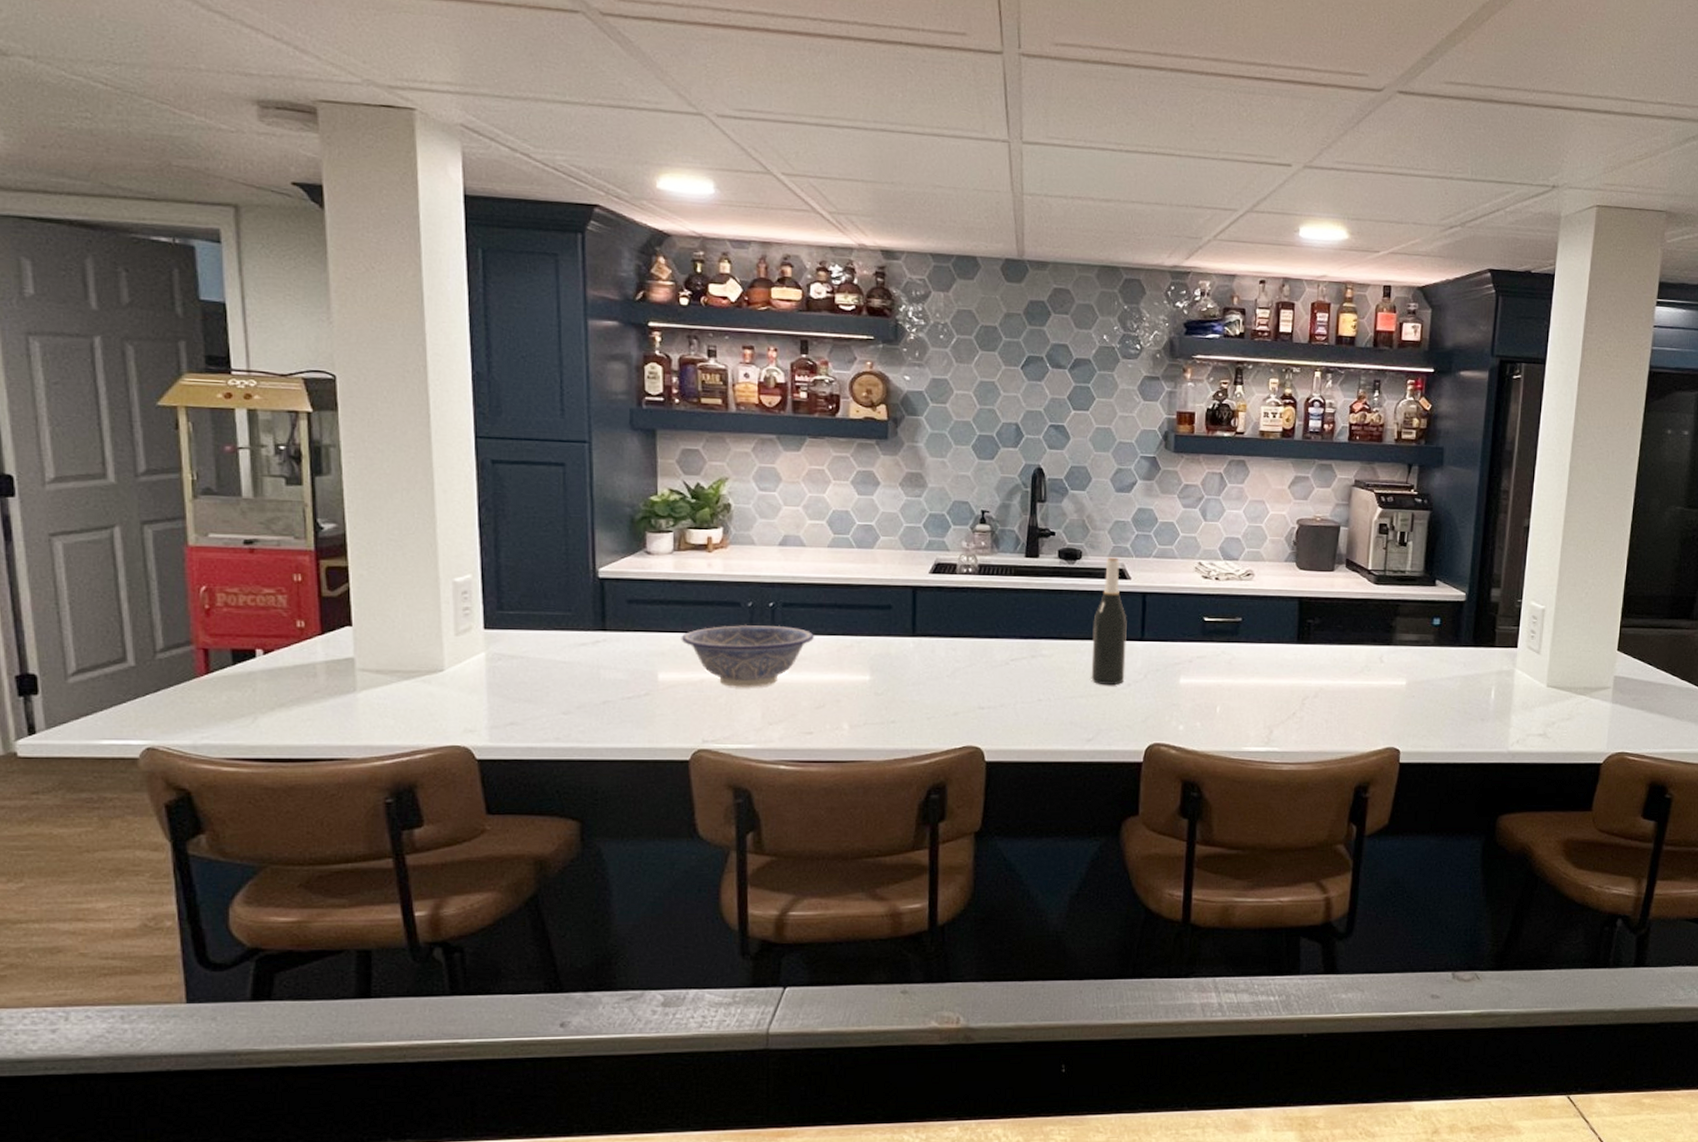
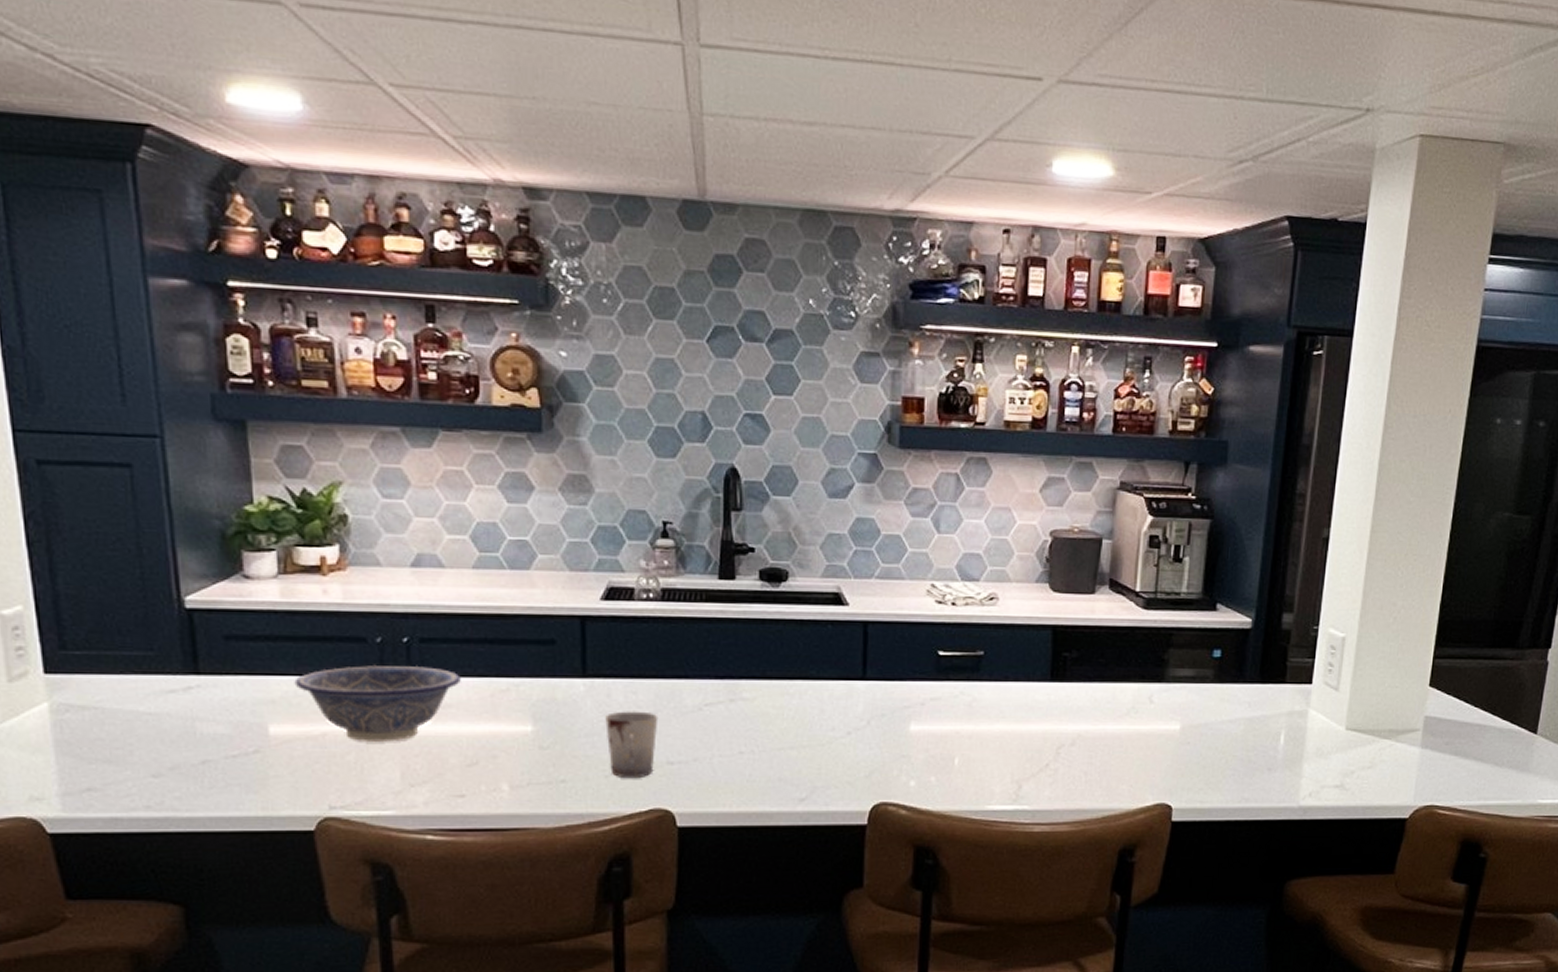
cup: none [929,664,973,721] -> present [605,711,659,779]
wine bottle: present [1091,557,1127,686] -> none [803,578,845,734]

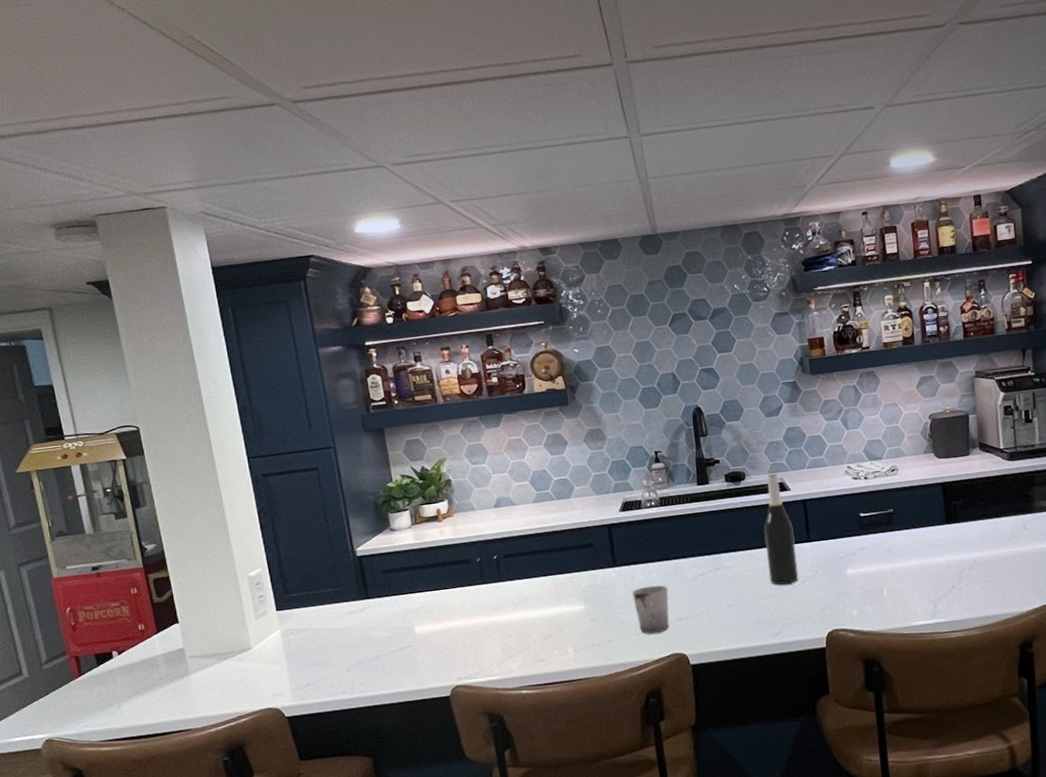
decorative bowl: present [294,664,461,743] -> none [428,573,534,631]
wine bottle: none [803,578,845,734] -> present [764,473,799,585]

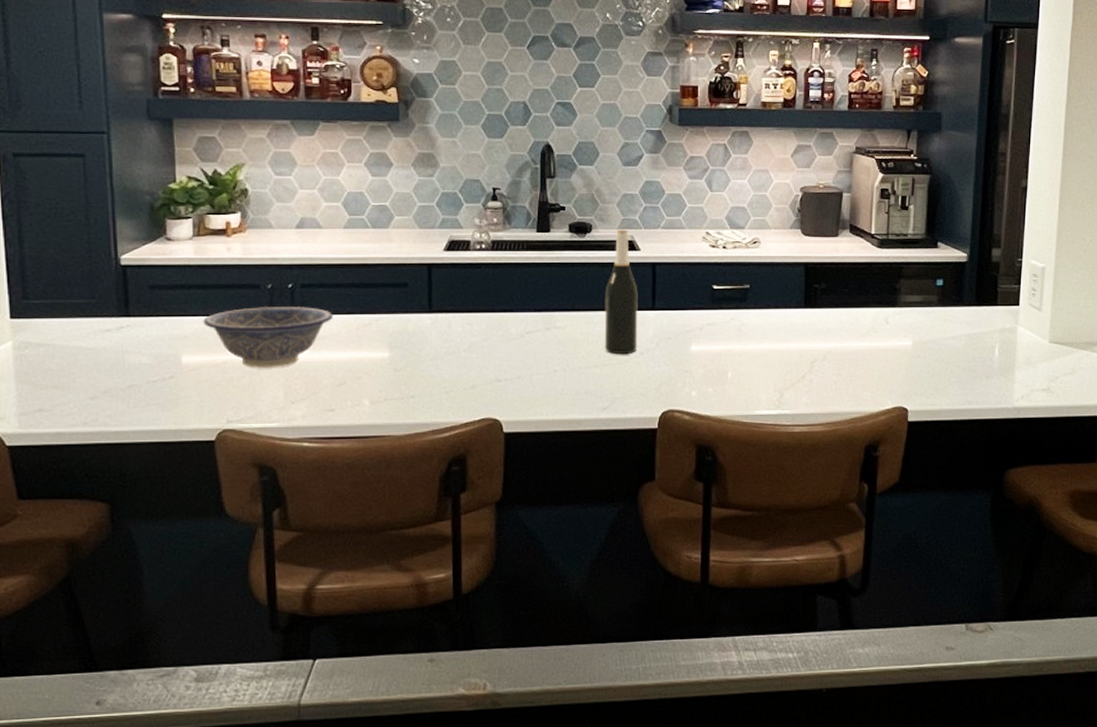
decorative bowl: none [428,573,534,631] -> present [203,306,333,369]
cup: present [632,585,670,635] -> none [447,339,489,394]

